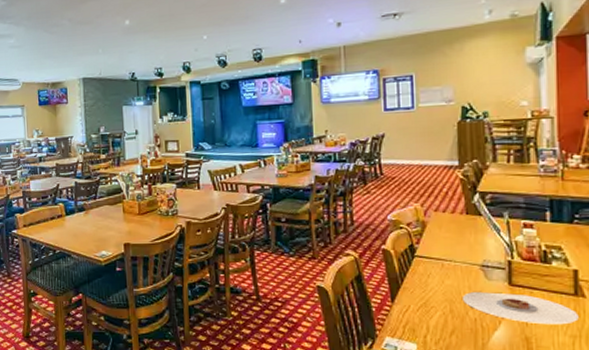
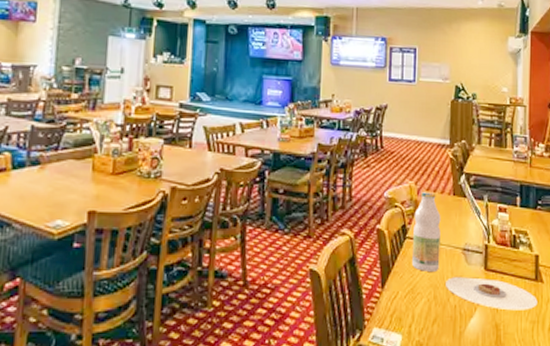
bottle: none [422,211,455,287] -> present [411,191,441,271]

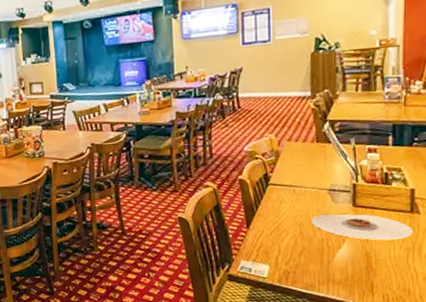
bottle: present [411,191,441,271] -> none [275,141,304,212]

